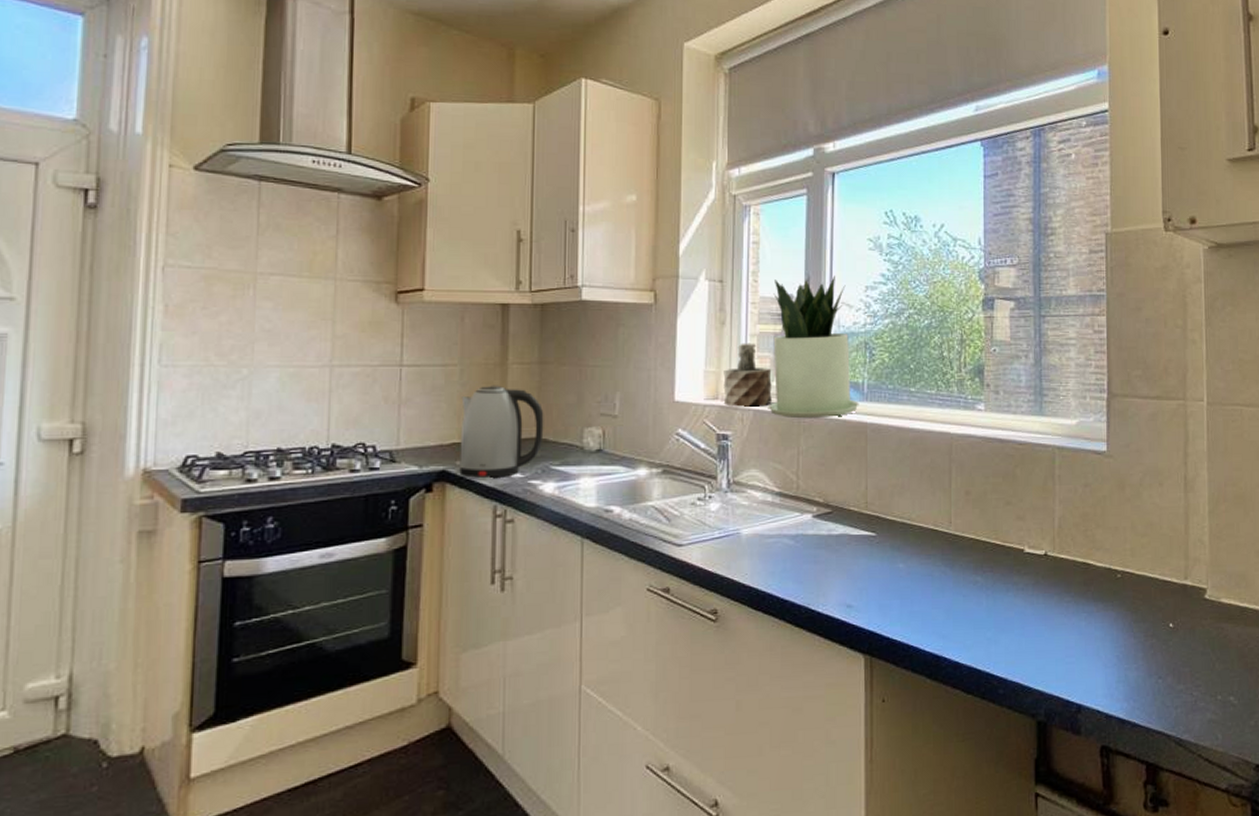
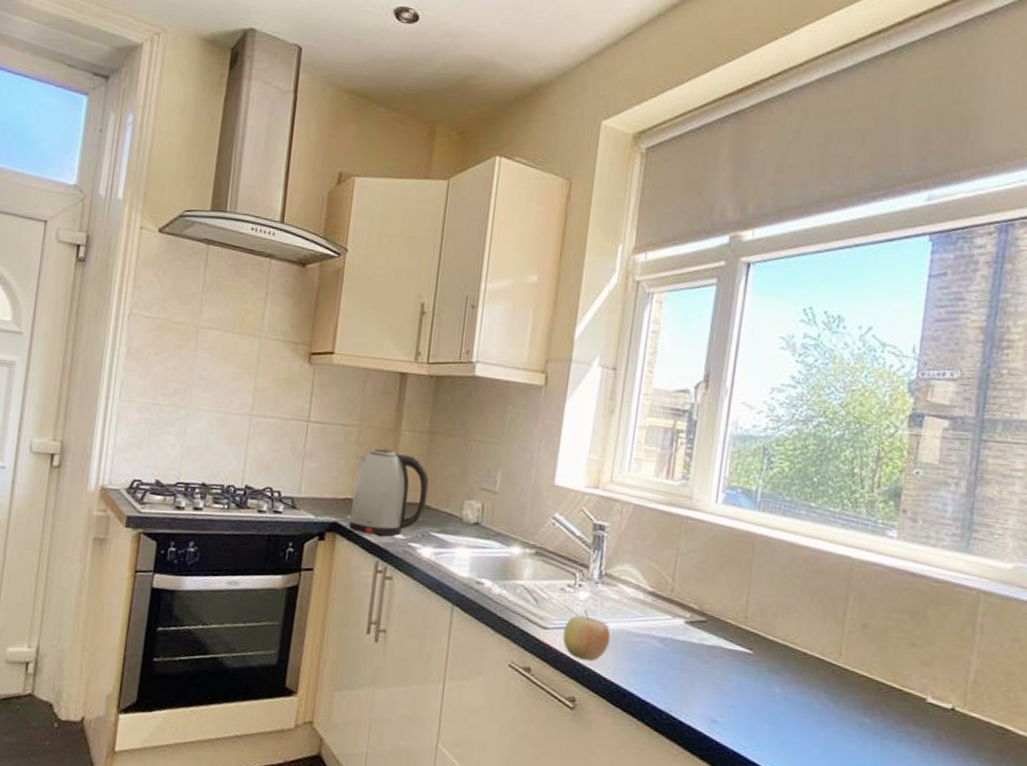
fruit: none [698,520,745,571] -> present [562,610,611,662]
succulent plant: present [723,343,773,407] -> none [605,434,658,501]
planter: present [768,275,859,419] -> none [649,372,750,523]

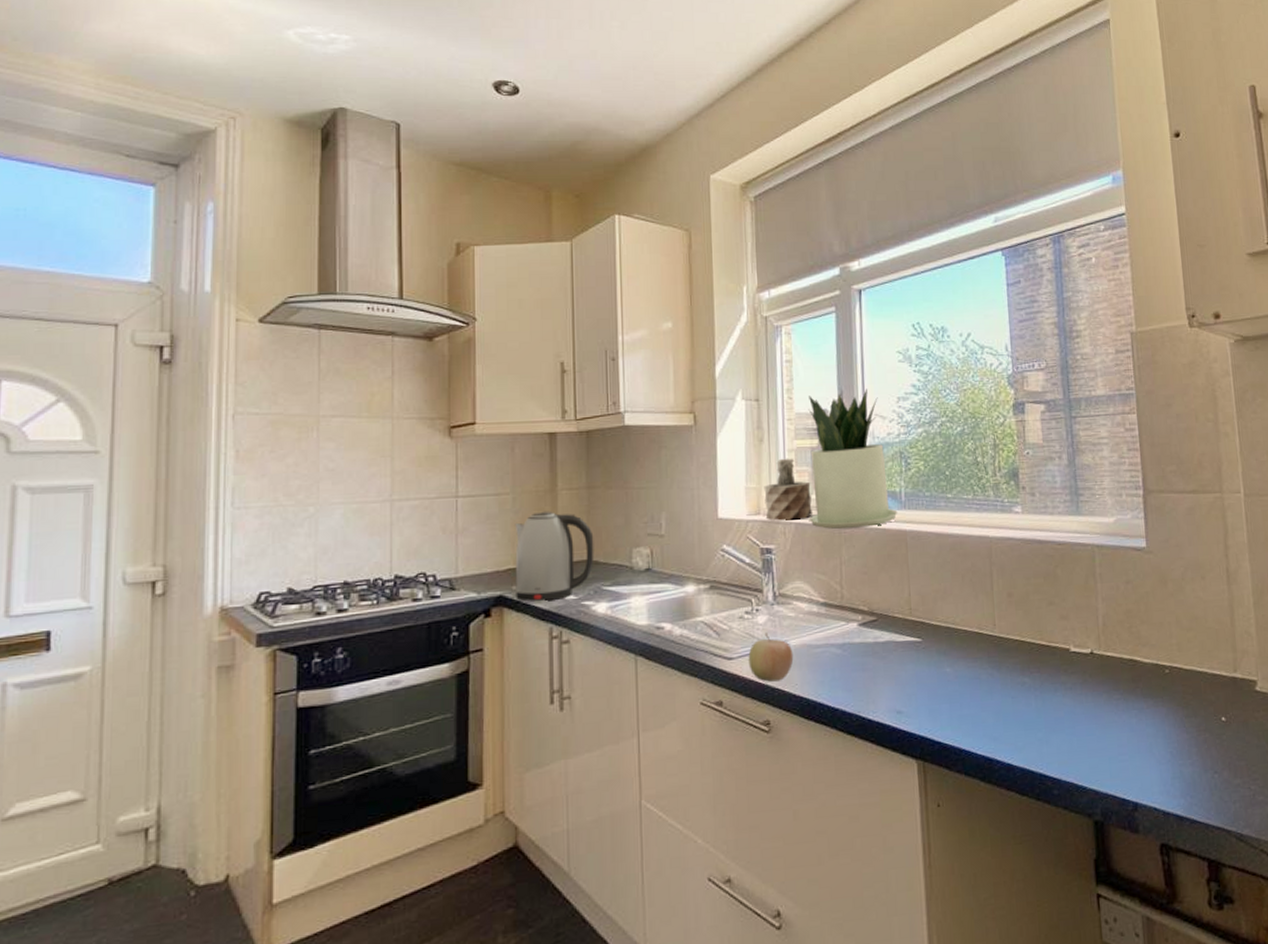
succulent plant: none [605,434,658,501] -> present [764,458,813,521]
planter: none [649,372,750,523] -> present [808,388,898,530]

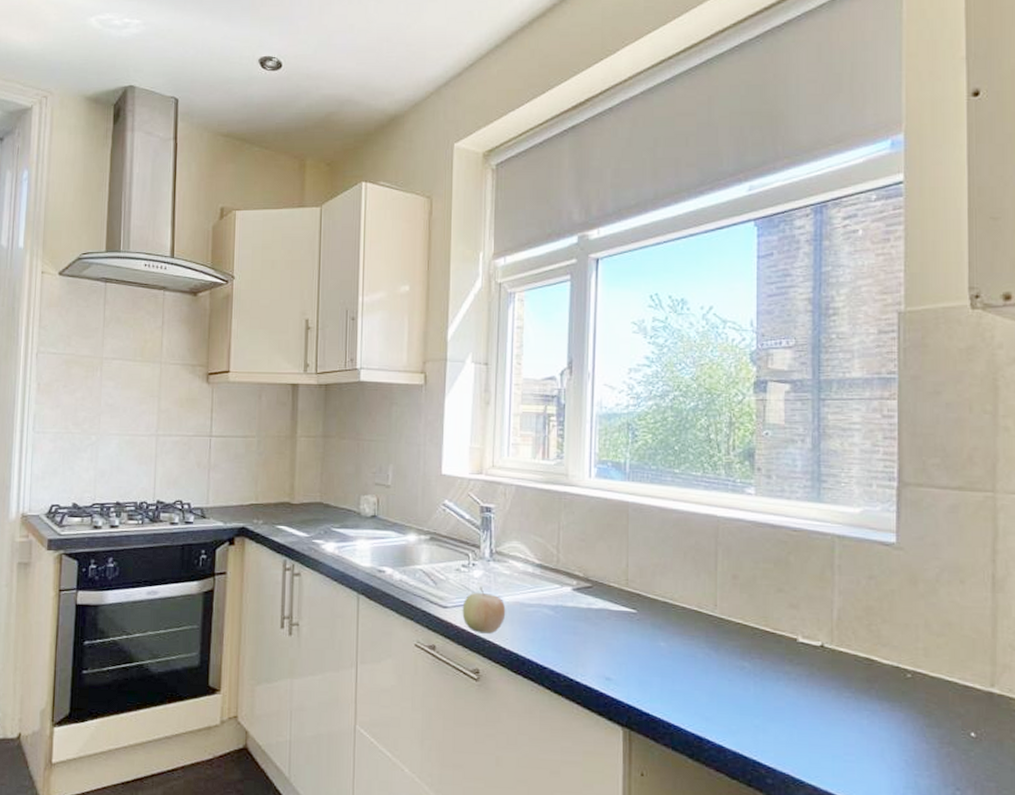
kettle: present [514,511,594,602] -> none [256,455,327,536]
succulent plant: present [764,458,813,521] -> none [487,422,535,482]
planter: present [808,388,898,530] -> none [529,358,621,496]

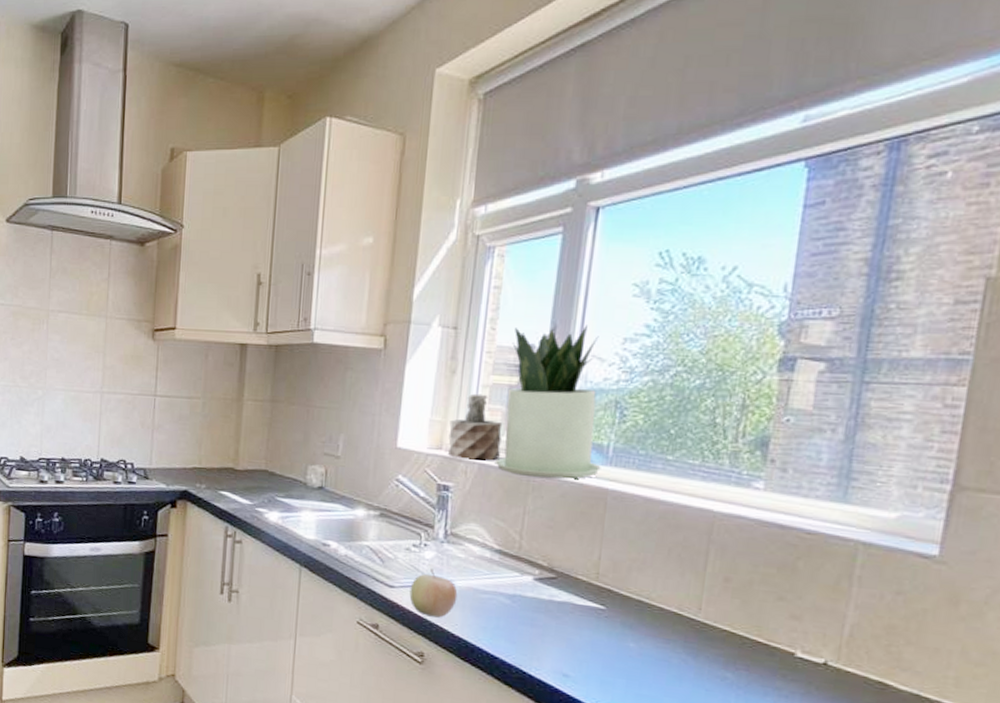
succulent plant: none [487,422,535,482] -> present [448,393,503,461]
planter: none [529,358,621,496] -> present [494,325,601,480]

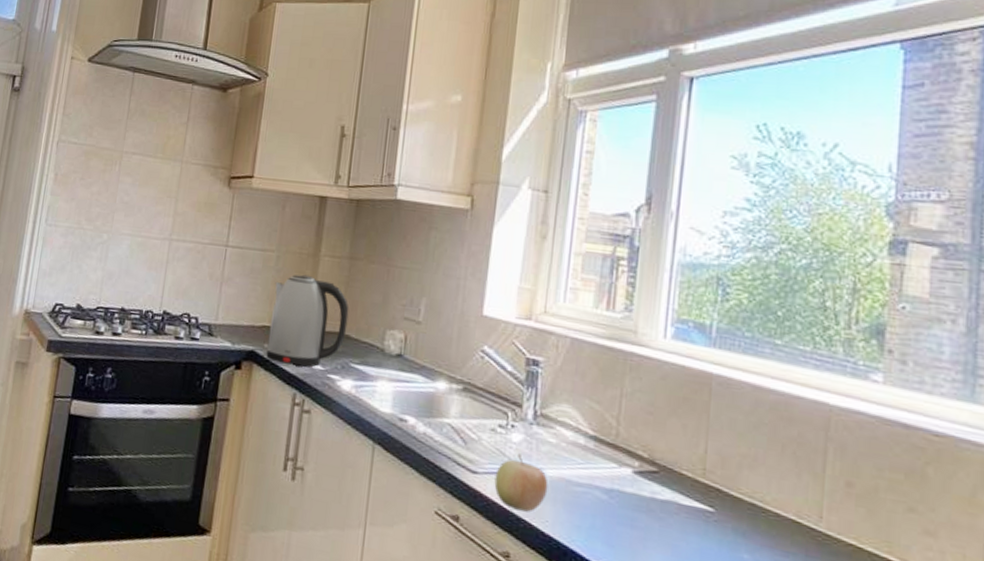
kettle: none [198,418,273,502] -> present [266,274,349,367]
succulent plant: present [448,393,503,461] -> none [538,261,597,335]
planter: present [494,325,601,480] -> none [588,195,704,361]

